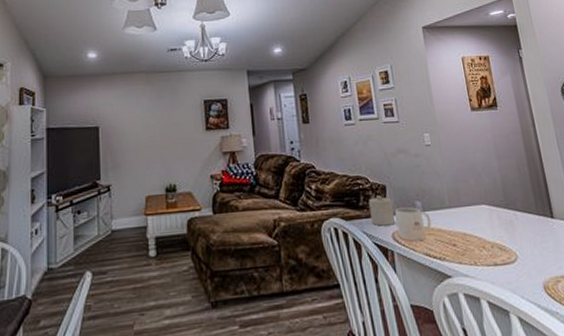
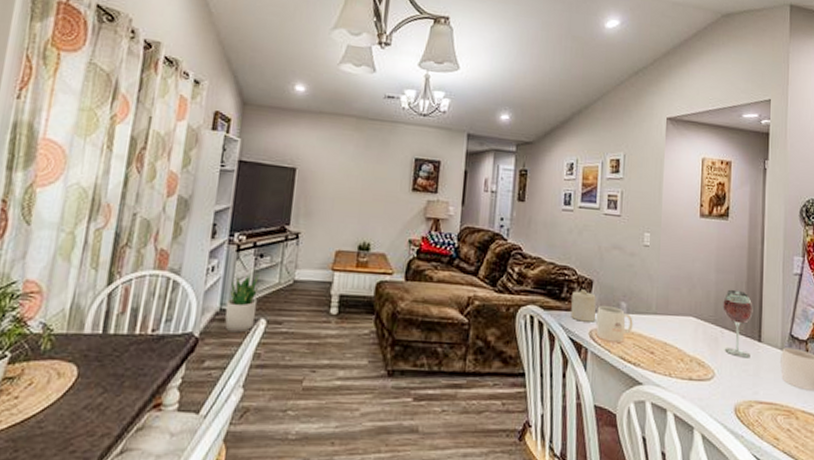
planter: none [54,230,82,290] -> present [224,274,259,333]
wineglass: none [509,172,547,236] -> present [723,289,753,358]

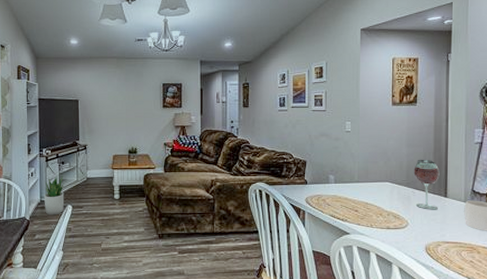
candle: present [571,289,597,322] -> none [290,168,311,192]
mug: present [596,305,633,344] -> none [310,178,340,206]

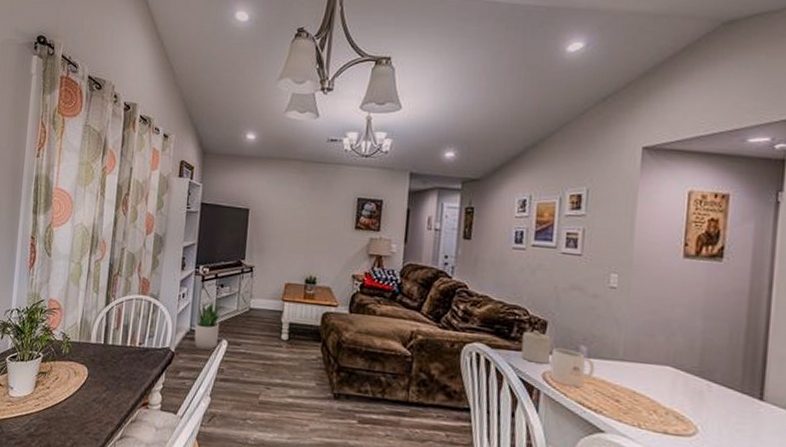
candle: none [290,168,311,192] -> present [521,330,551,364]
mug: none [310,178,340,206] -> present [550,347,595,389]
wineglass: present [413,159,440,210] -> none [711,339,754,417]

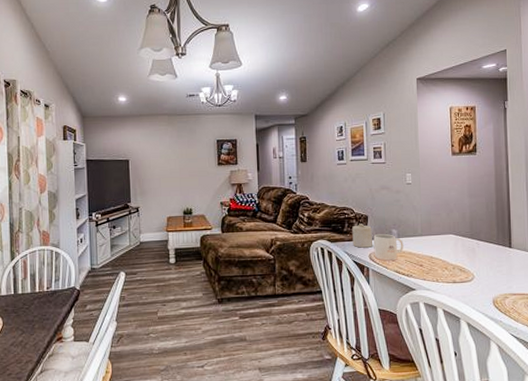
planter: present [194,301,221,351] -> none [95,241,117,284]

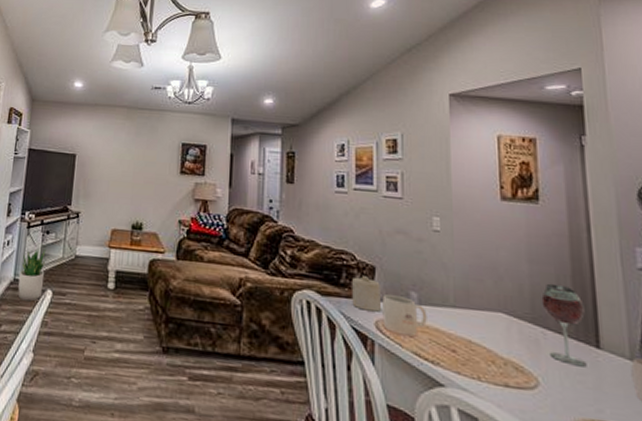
planter: none [95,241,117,284] -> present [17,248,46,302]
wineglass: none [477,209,503,262] -> present [541,283,587,367]

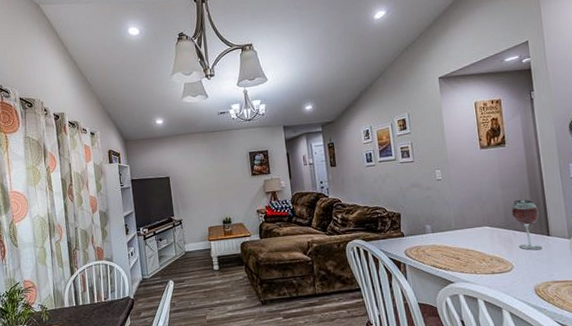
planter: present [17,248,46,302] -> none [145,252,166,293]
candle: present [352,276,382,312] -> none [386,221,408,245]
mug: present [382,293,427,338] -> none [407,229,439,257]

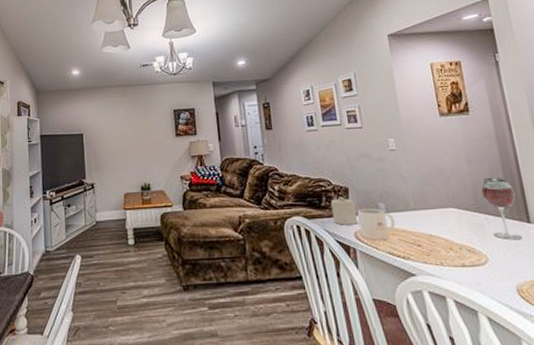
candle: none [386,221,408,245] -> present [331,197,359,225]
mug: none [407,229,439,257] -> present [357,208,395,241]

